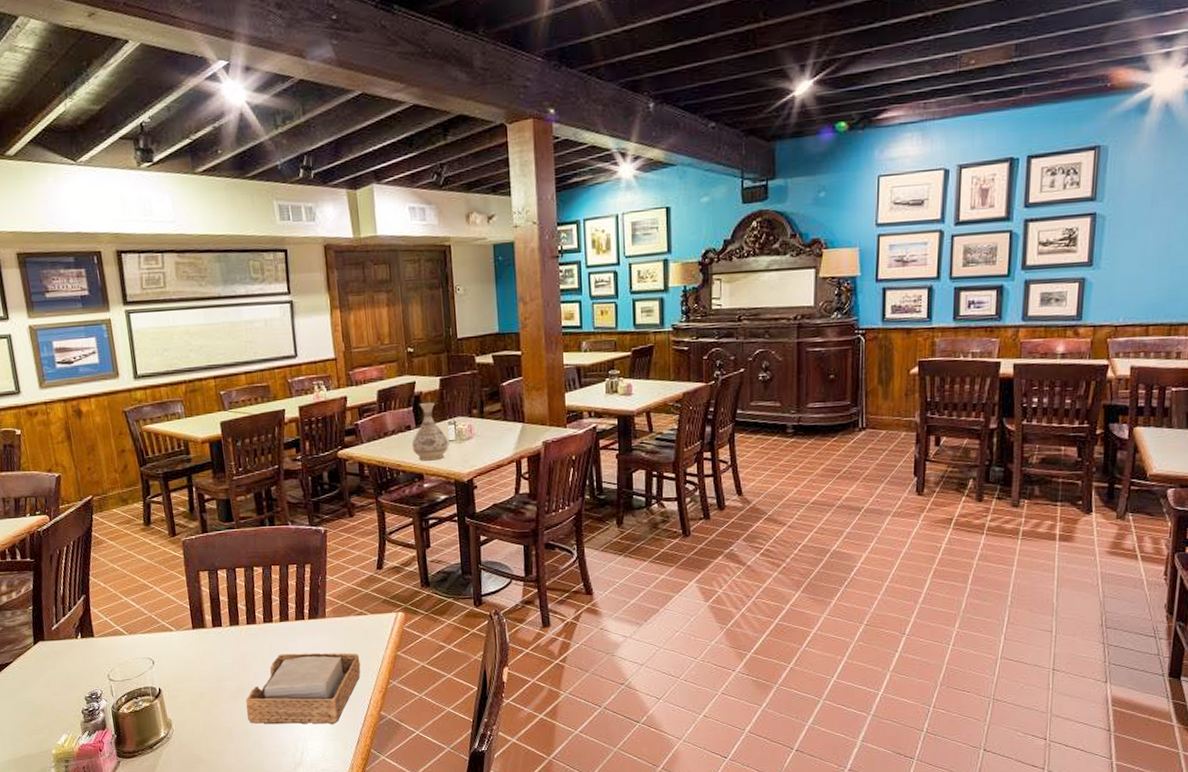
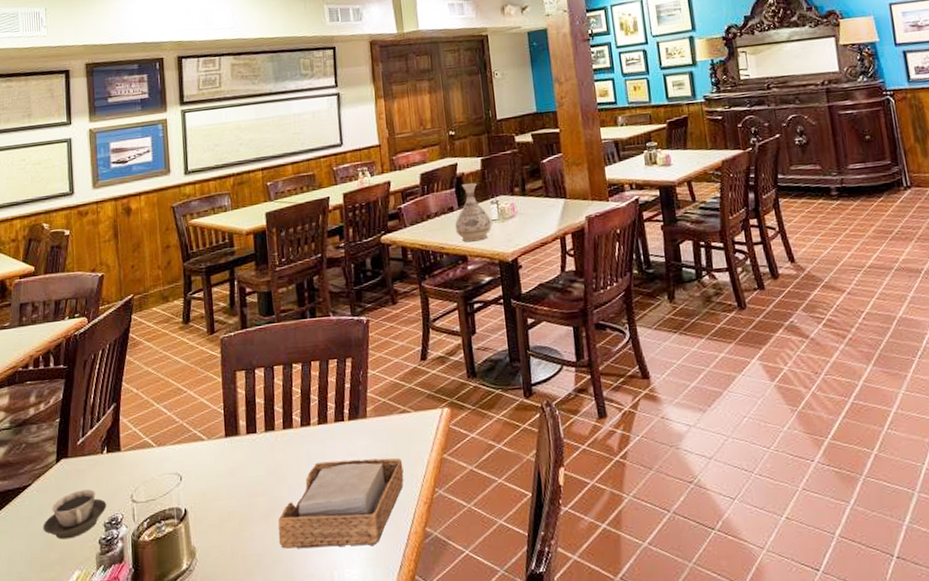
cup: none [28,668,86,709] -> present [43,489,107,540]

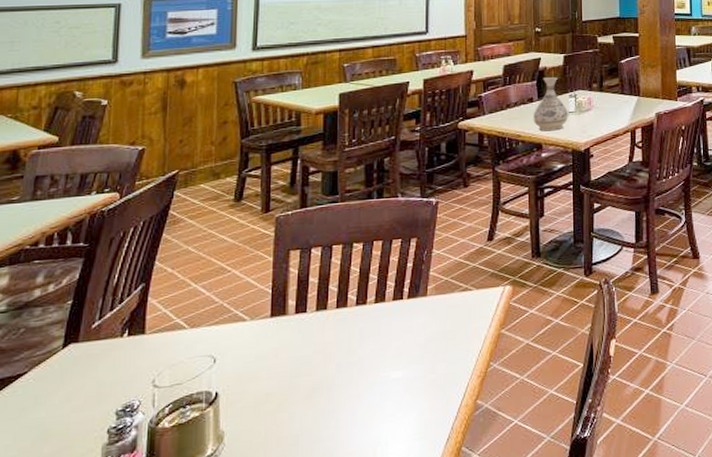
cup: present [43,489,107,540] -> none [37,375,122,431]
napkin holder: present [278,458,404,549] -> none [320,334,460,428]

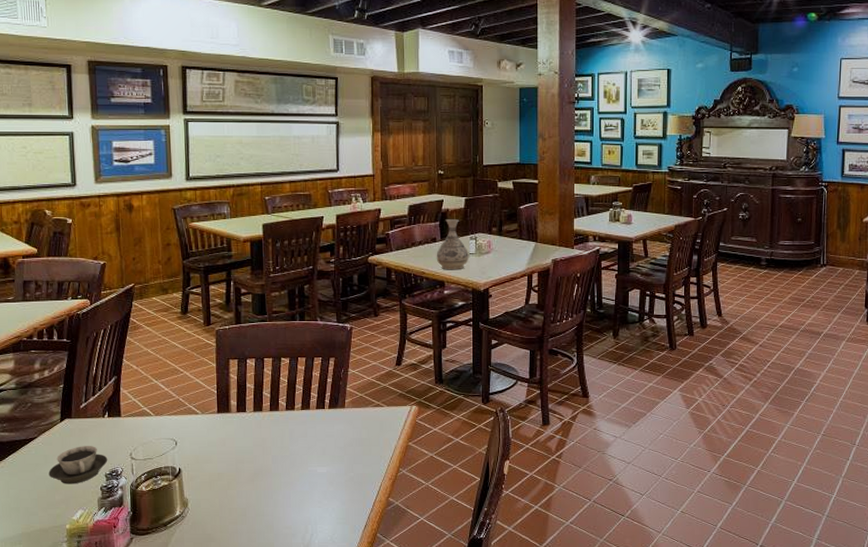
cup: none [37,375,122,431] -> present [48,446,108,484]

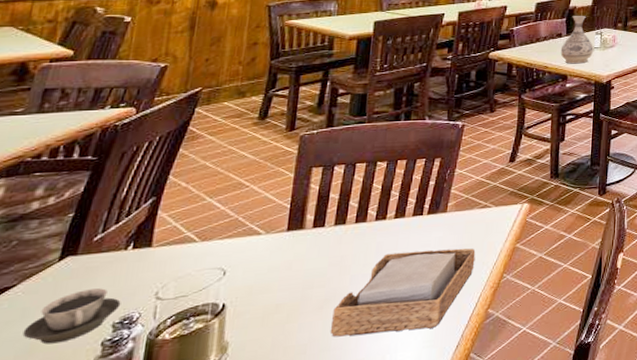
napkin holder: none [262,440,374,508] -> present [330,248,476,337]

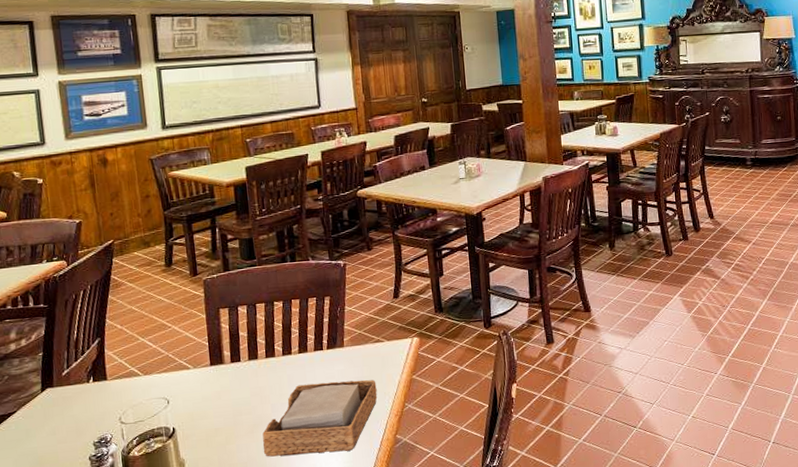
cup: present [22,288,121,344] -> none [31,414,96,458]
vase: present [560,16,594,64] -> none [426,145,460,197]

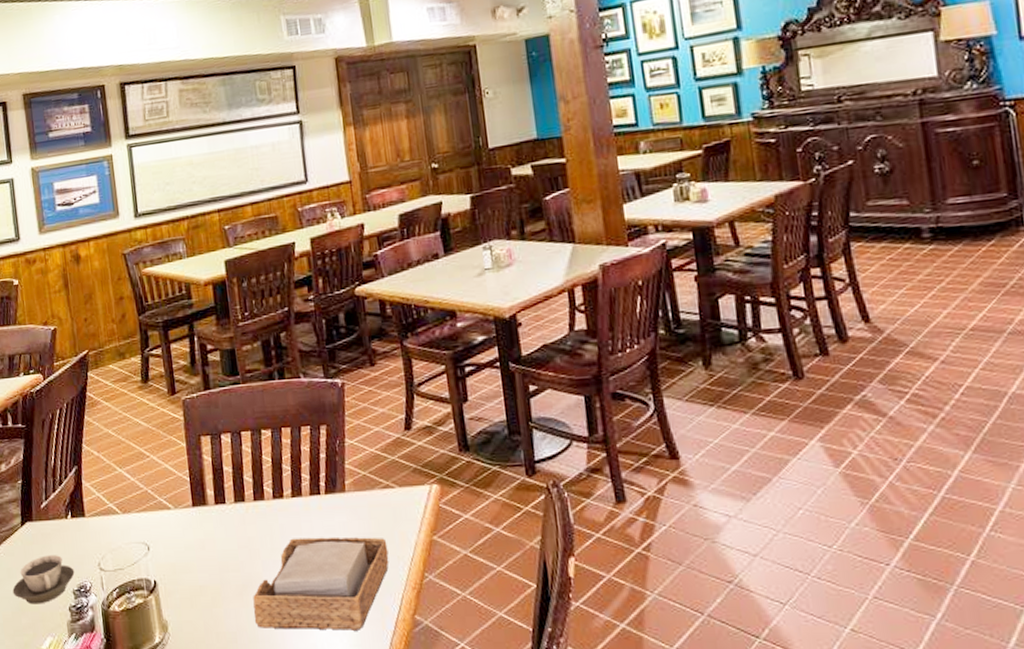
cup: none [31,414,96,458] -> present [12,555,75,605]

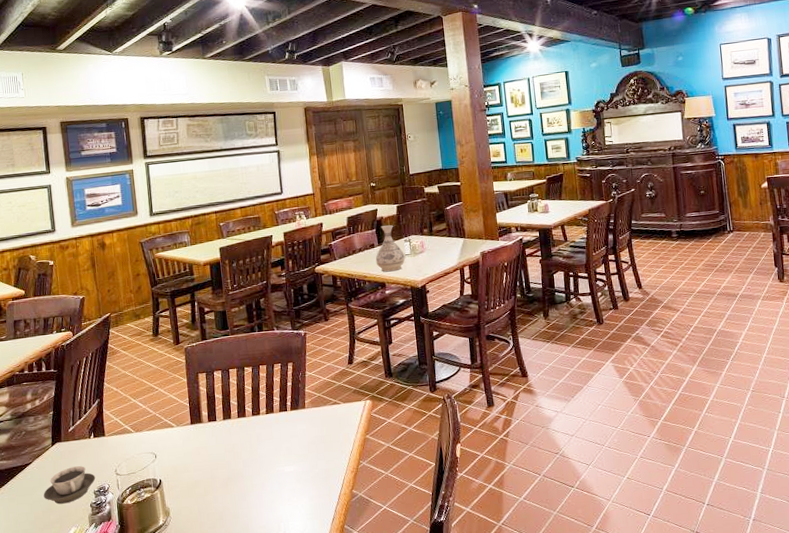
napkin holder: present [253,536,389,631] -> none [235,438,335,508]
vase: none [440,225,485,295] -> present [375,225,406,272]

